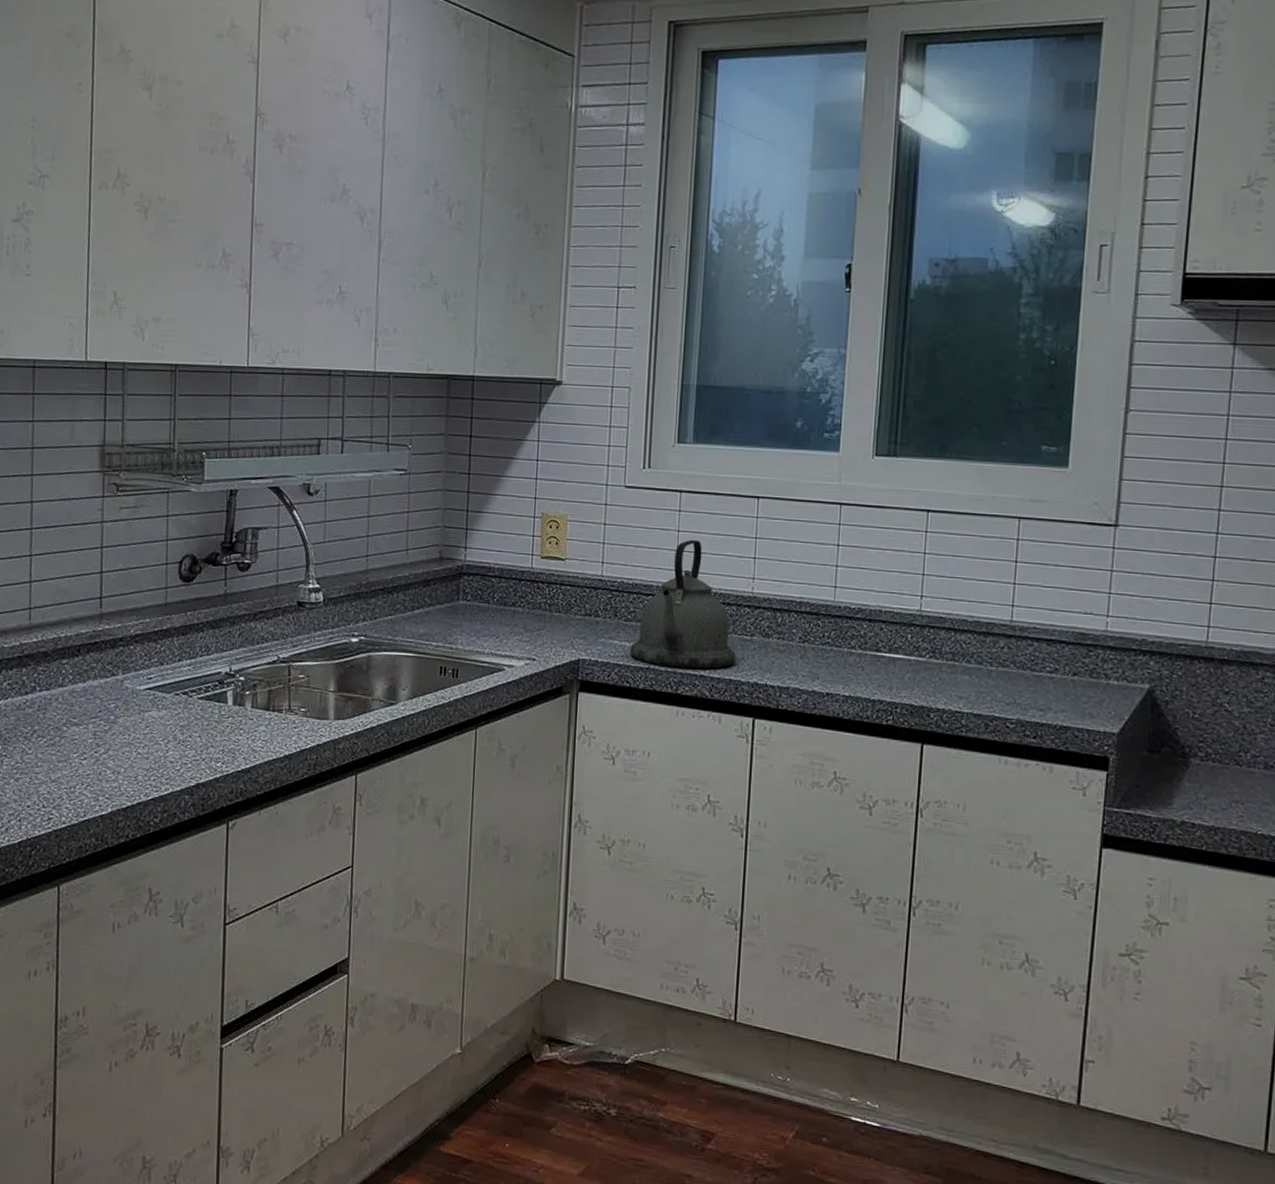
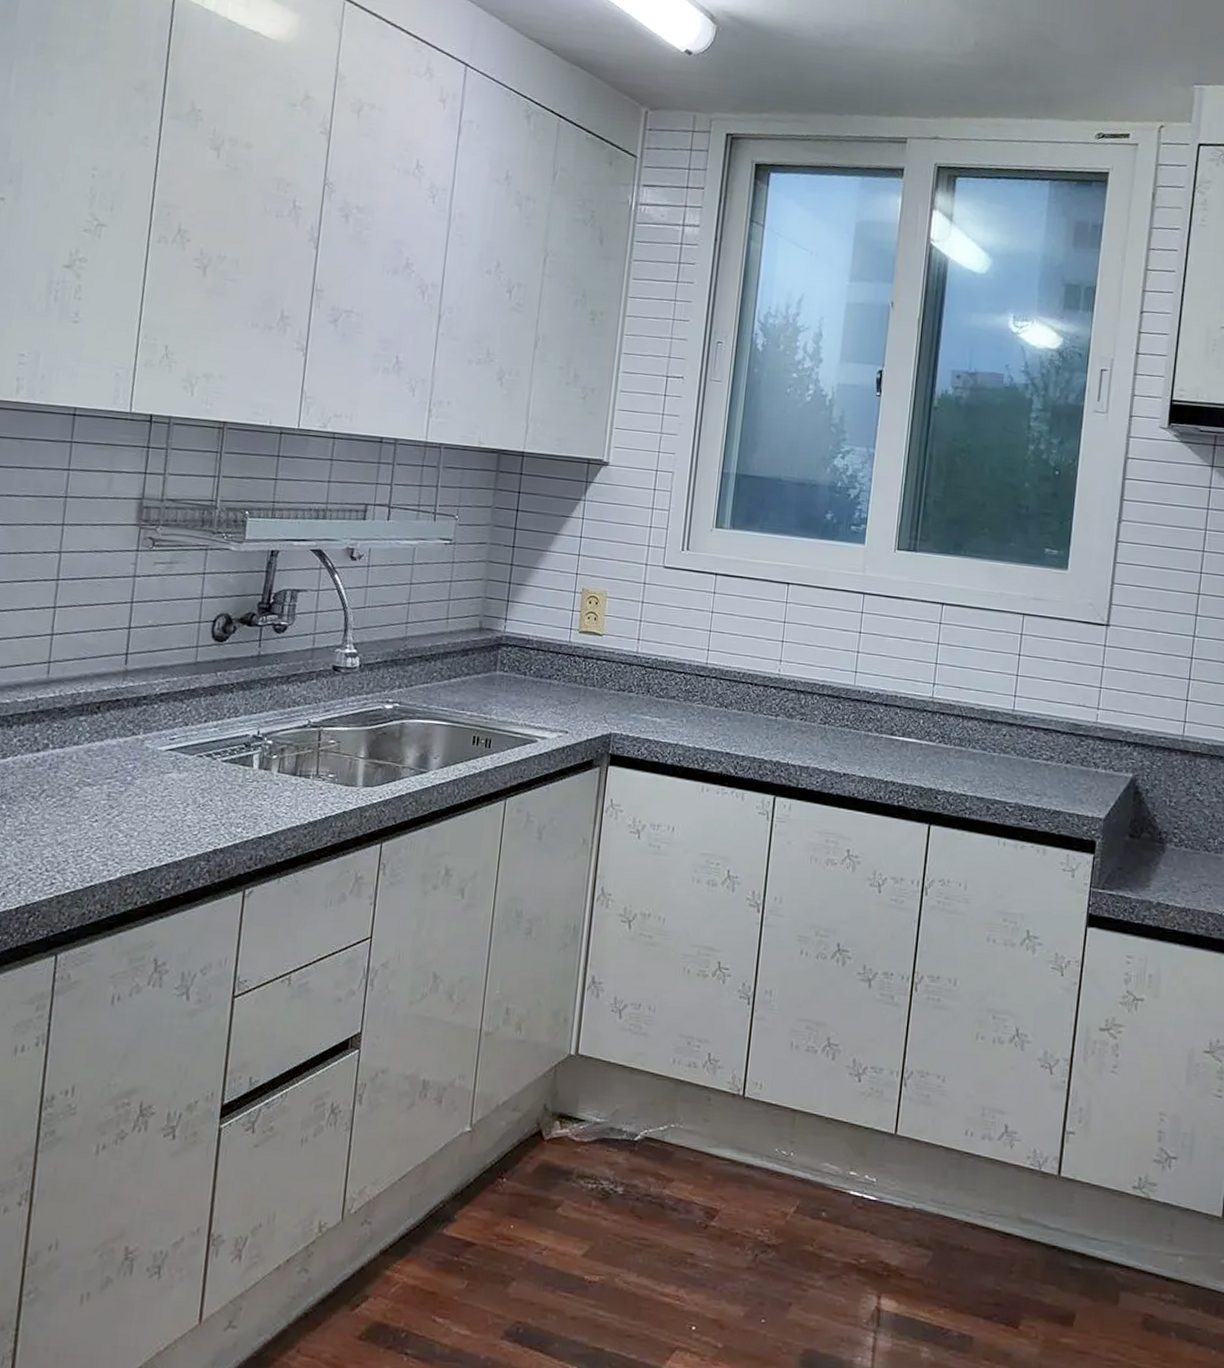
kettle: present [630,539,736,669] -> none [660,621,761,747]

